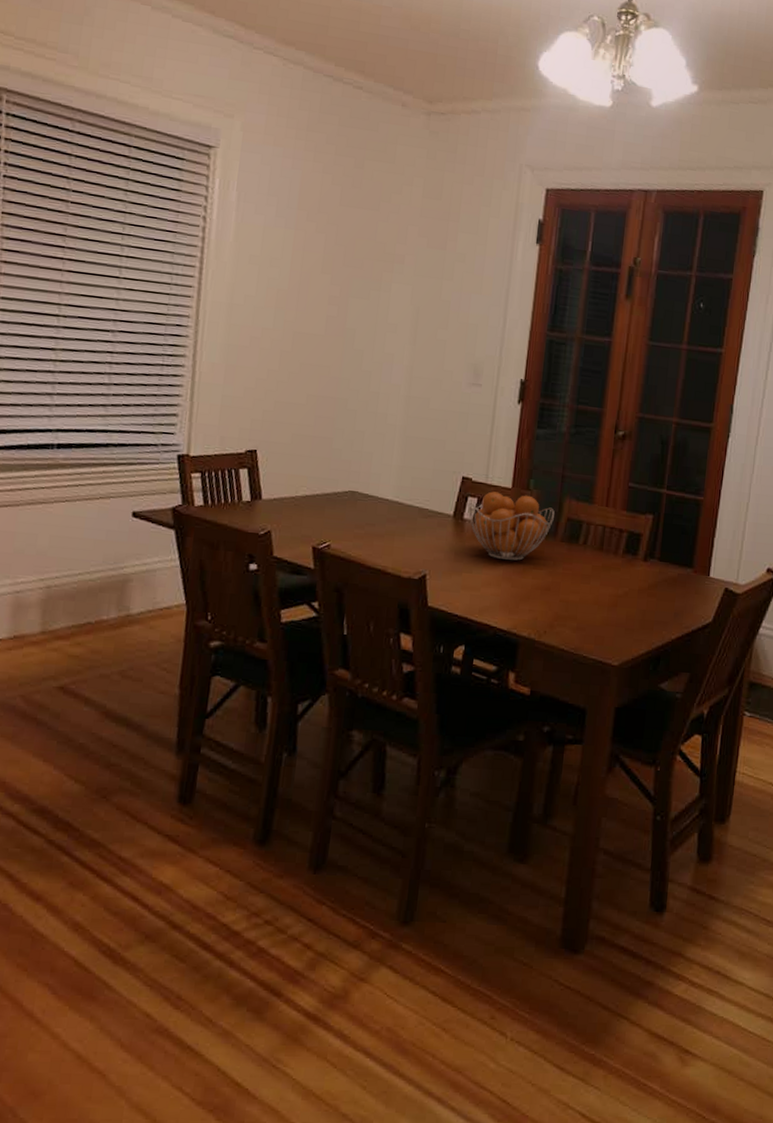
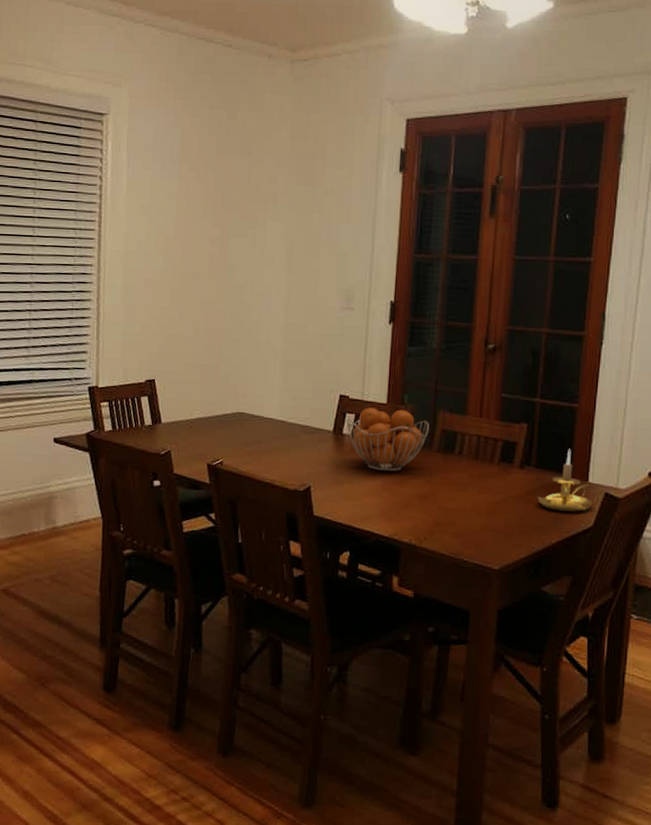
candle holder: none [659,542,712,607] -> present [537,448,592,512]

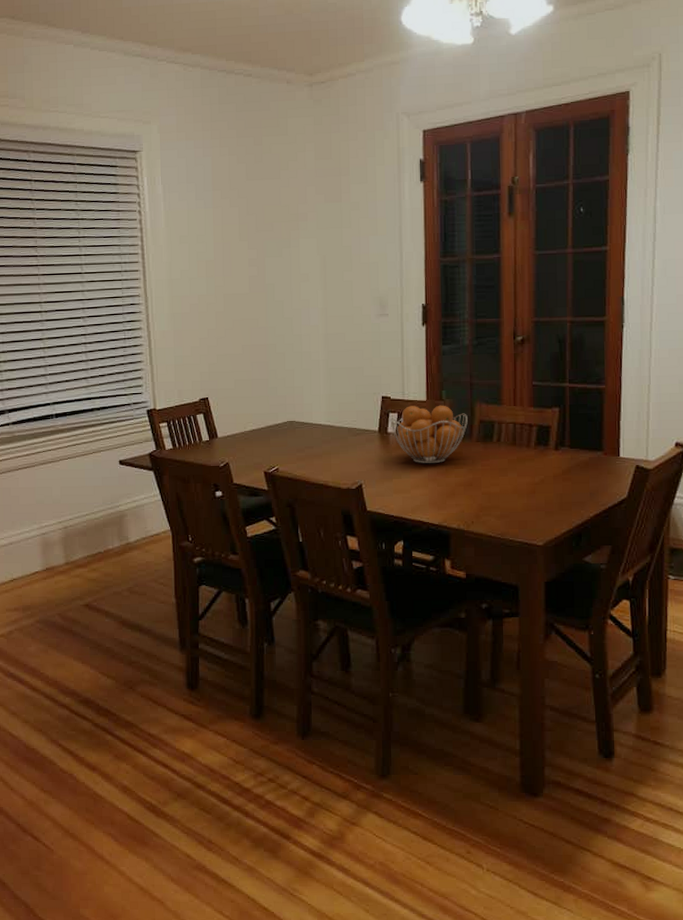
candle holder: present [537,448,592,512] -> none [573,427,625,486]

